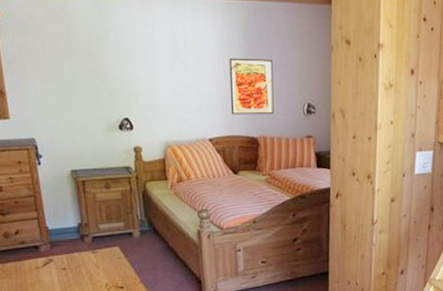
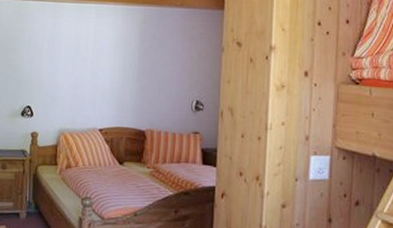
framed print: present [229,58,274,115] -> none [121,56,165,110]

